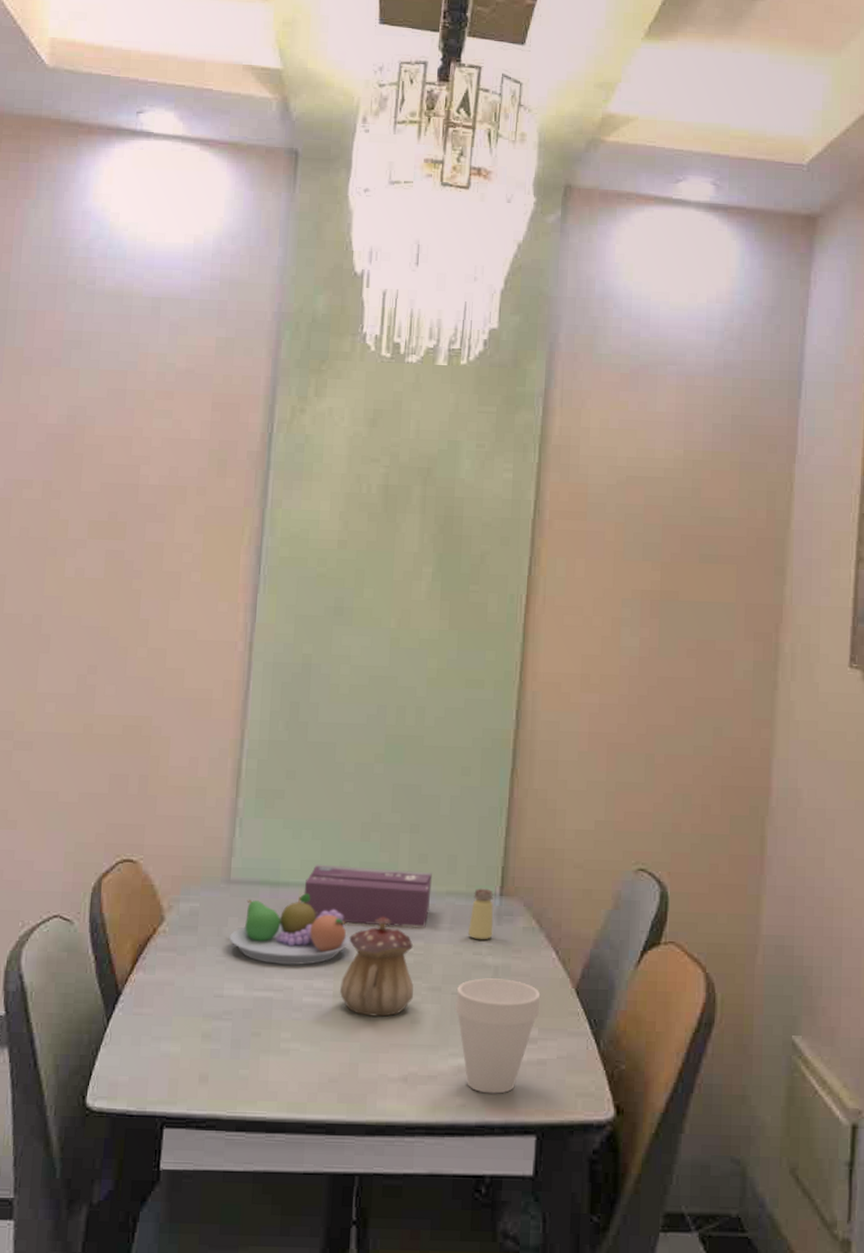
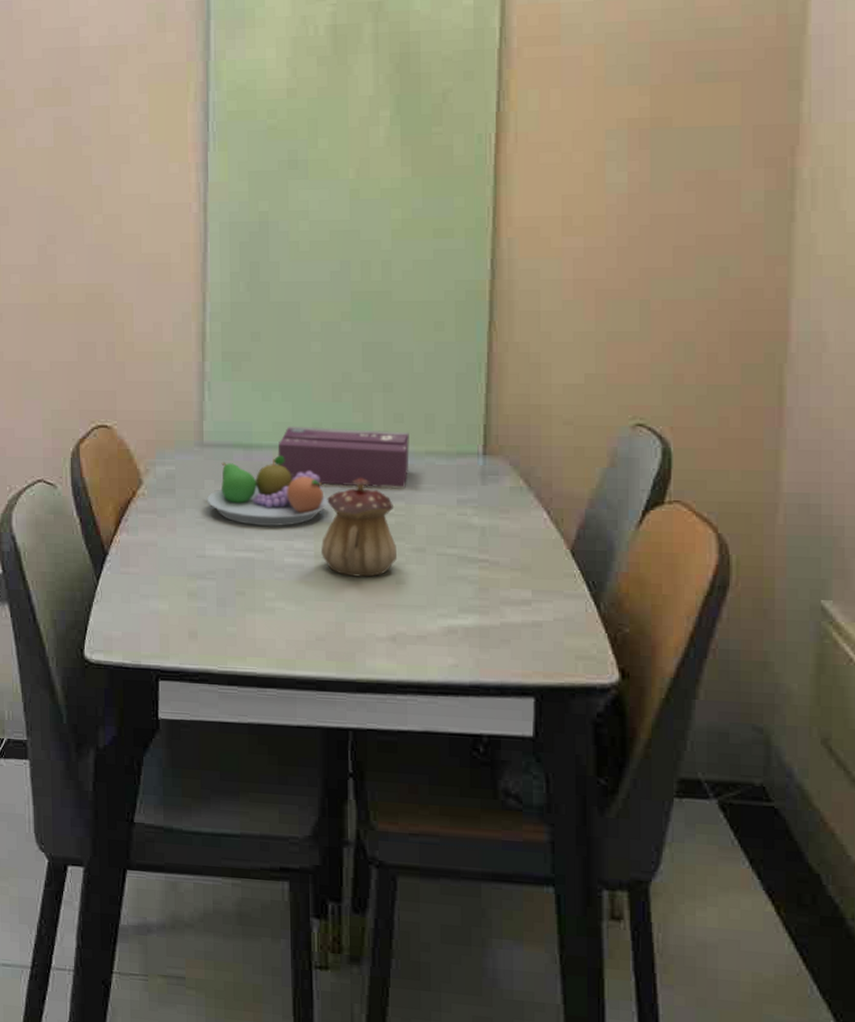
cup: present [455,978,541,1094] -> none [442,539,533,655]
saltshaker: present [467,888,494,940] -> none [450,447,478,501]

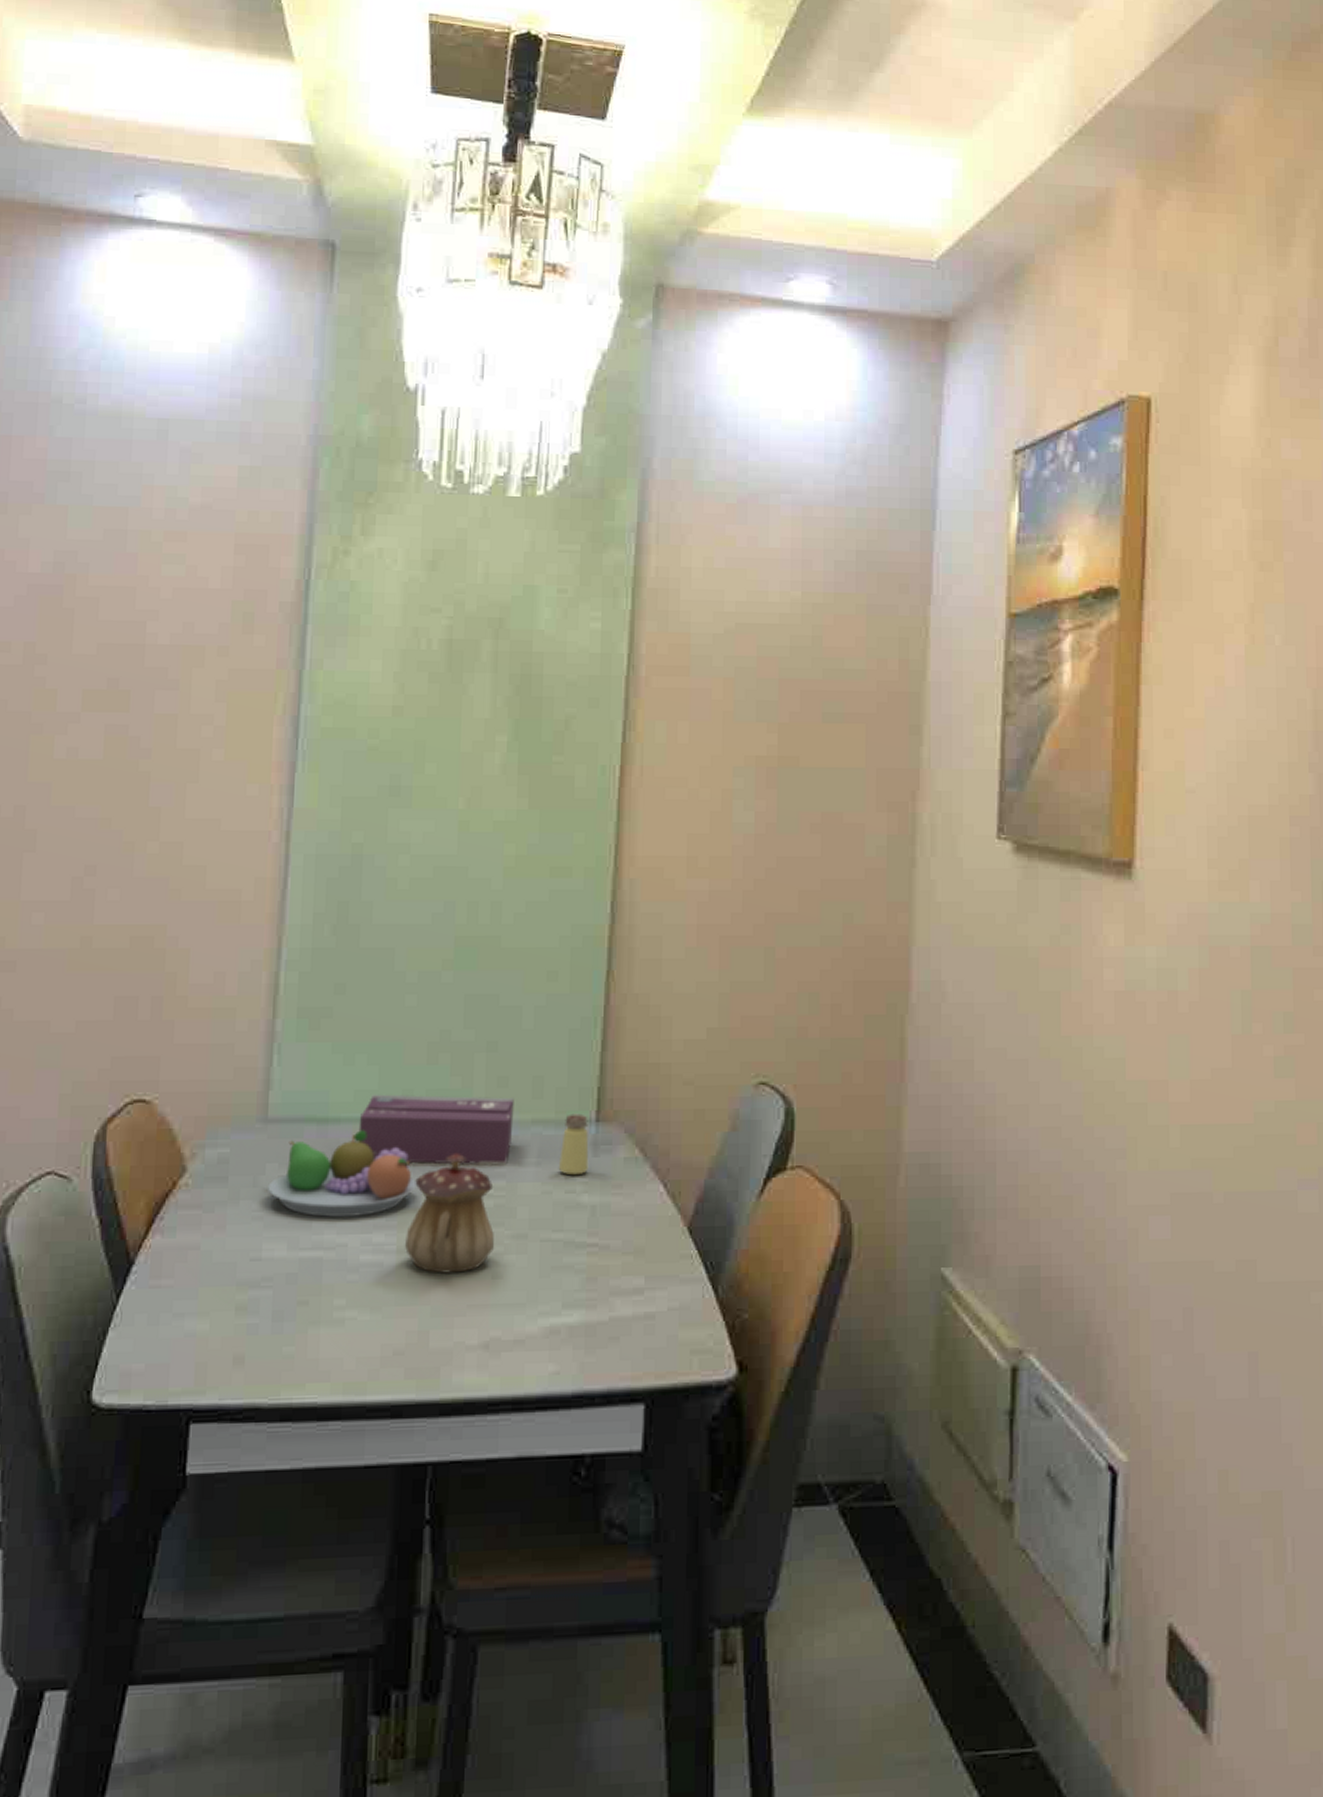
saltshaker: none [450,447,478,501] -> present [558,1113,589,1176]

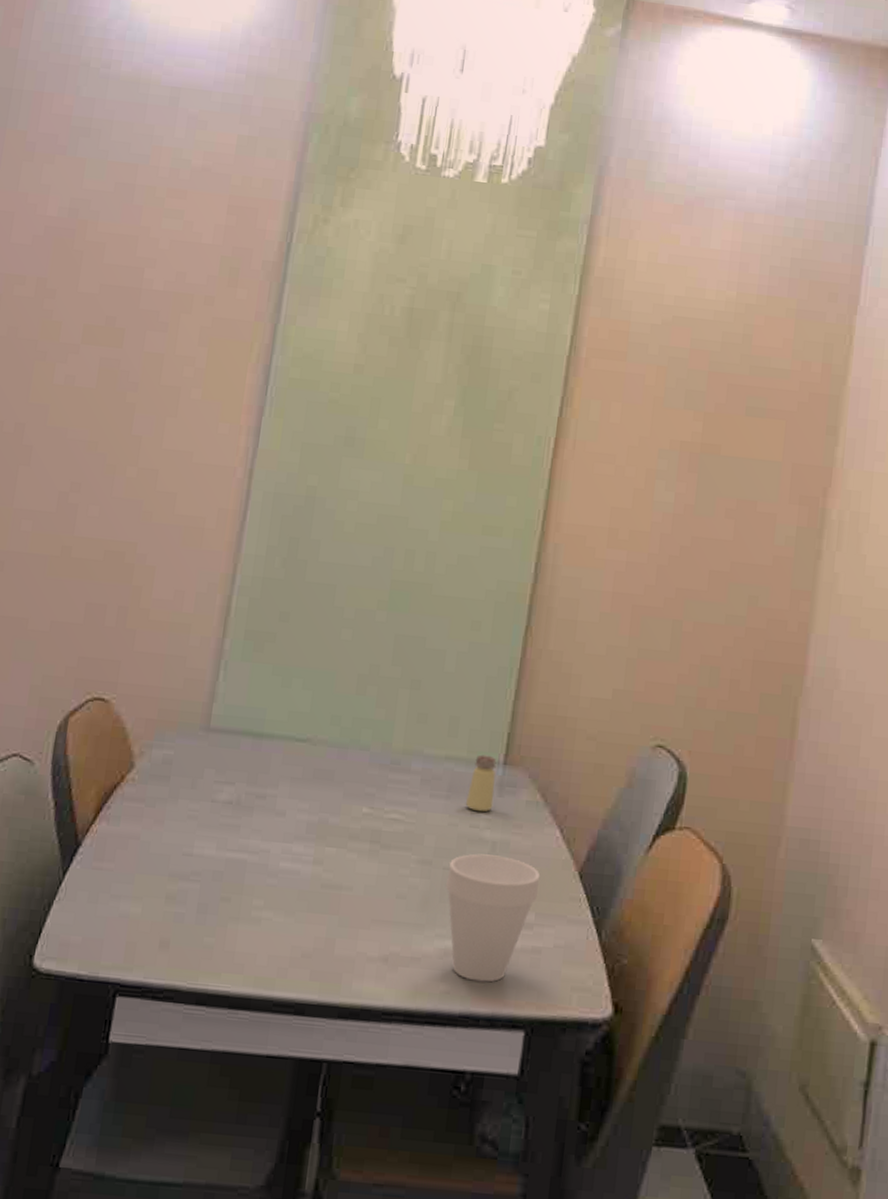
fruit bowl: present [268,1130,417,1217] -> none [204,748,337,827]
tissue box: present [358,1094,514,1165] -> none [288,716,431,795]
teapot: present [405,1152,495,1273] -> none [321,778,405,889]
cup: none [545,1220,647,1357] -> present [446,853,541,983]

